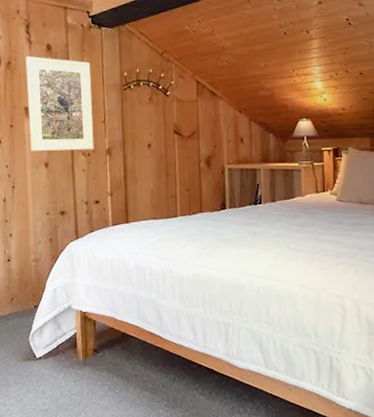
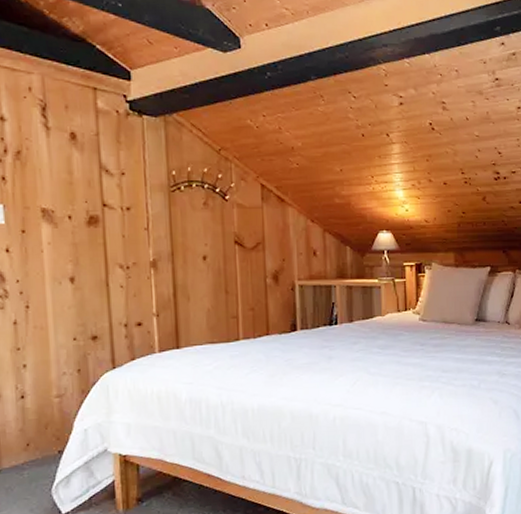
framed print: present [25,56,94,151] -> none [41,146,135,263]

